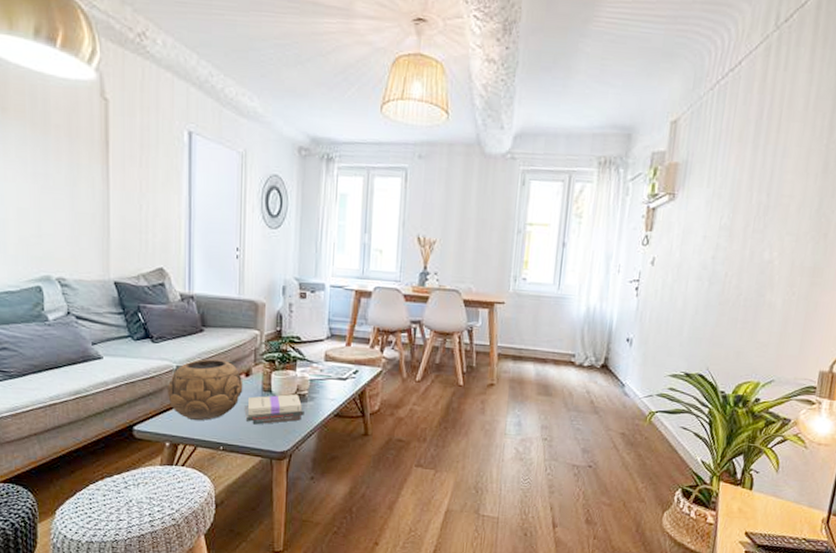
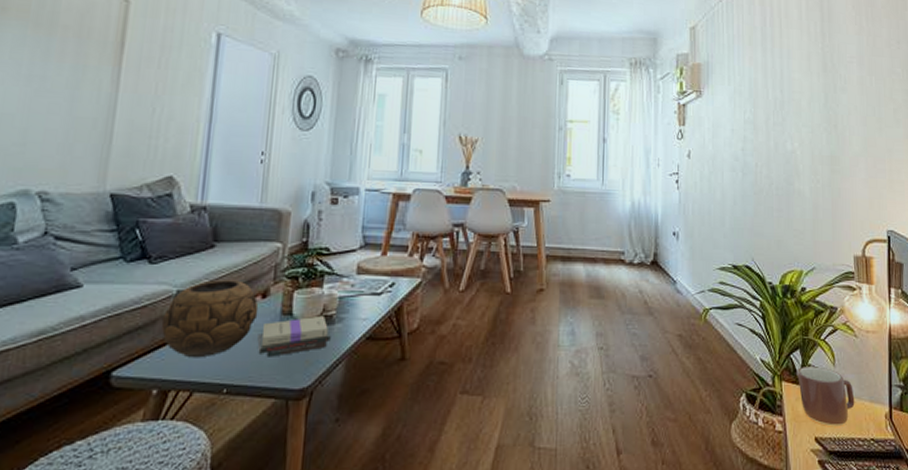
mug: none [736,470,794,525] -> present [798,366,855,427]

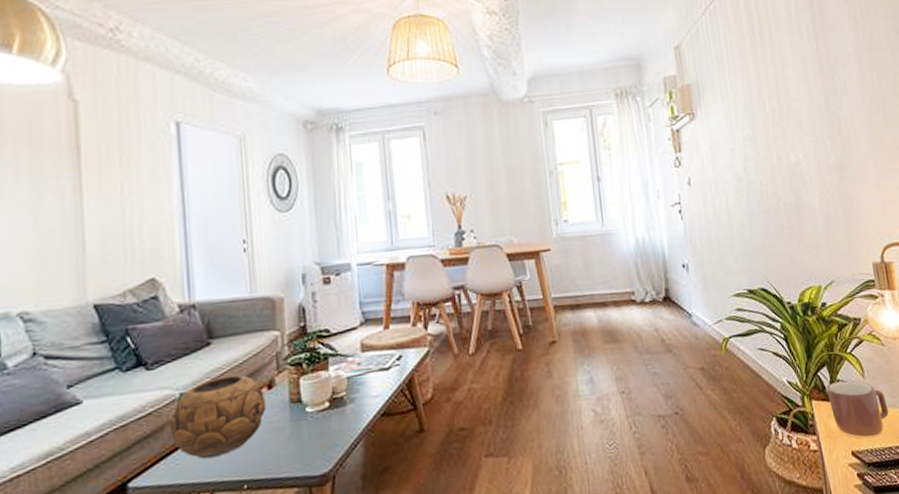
books: present [257,315,331,357] -> none [270,398,345,448]

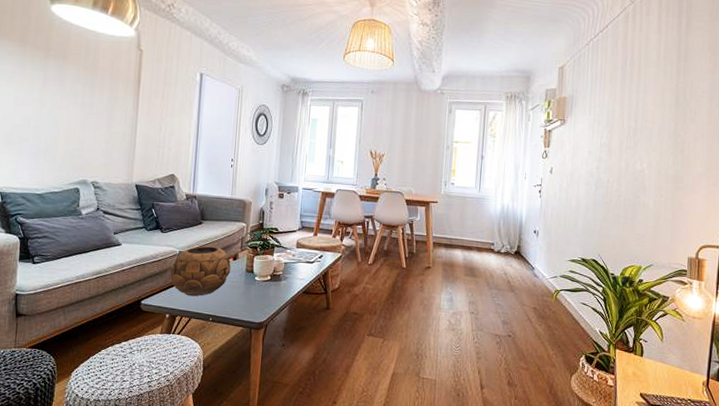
mug: present [826,380,889,440] -> none [629,340,677,388]

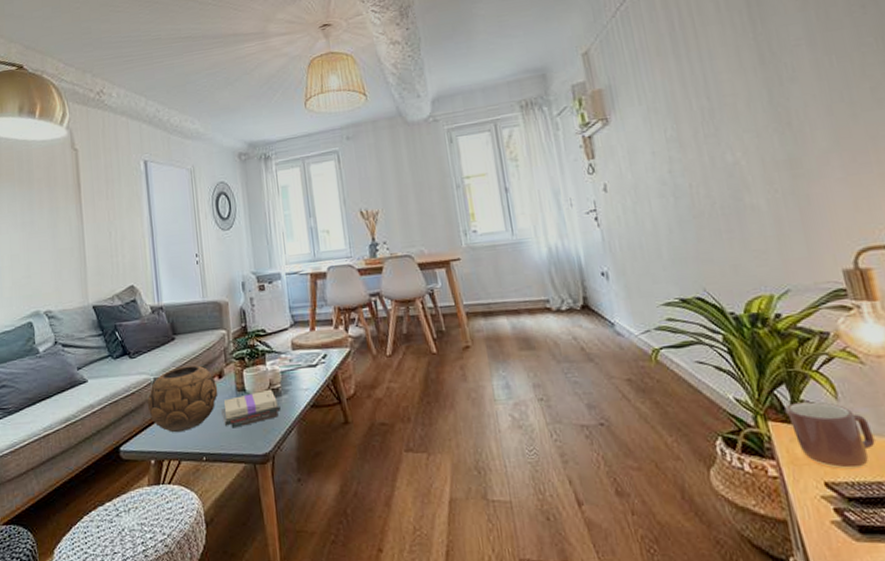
books: none [231,274,279,300] -> present [221,389,281,429]
mug: none [629,340,677,388] -> present [786,401,875,470]

